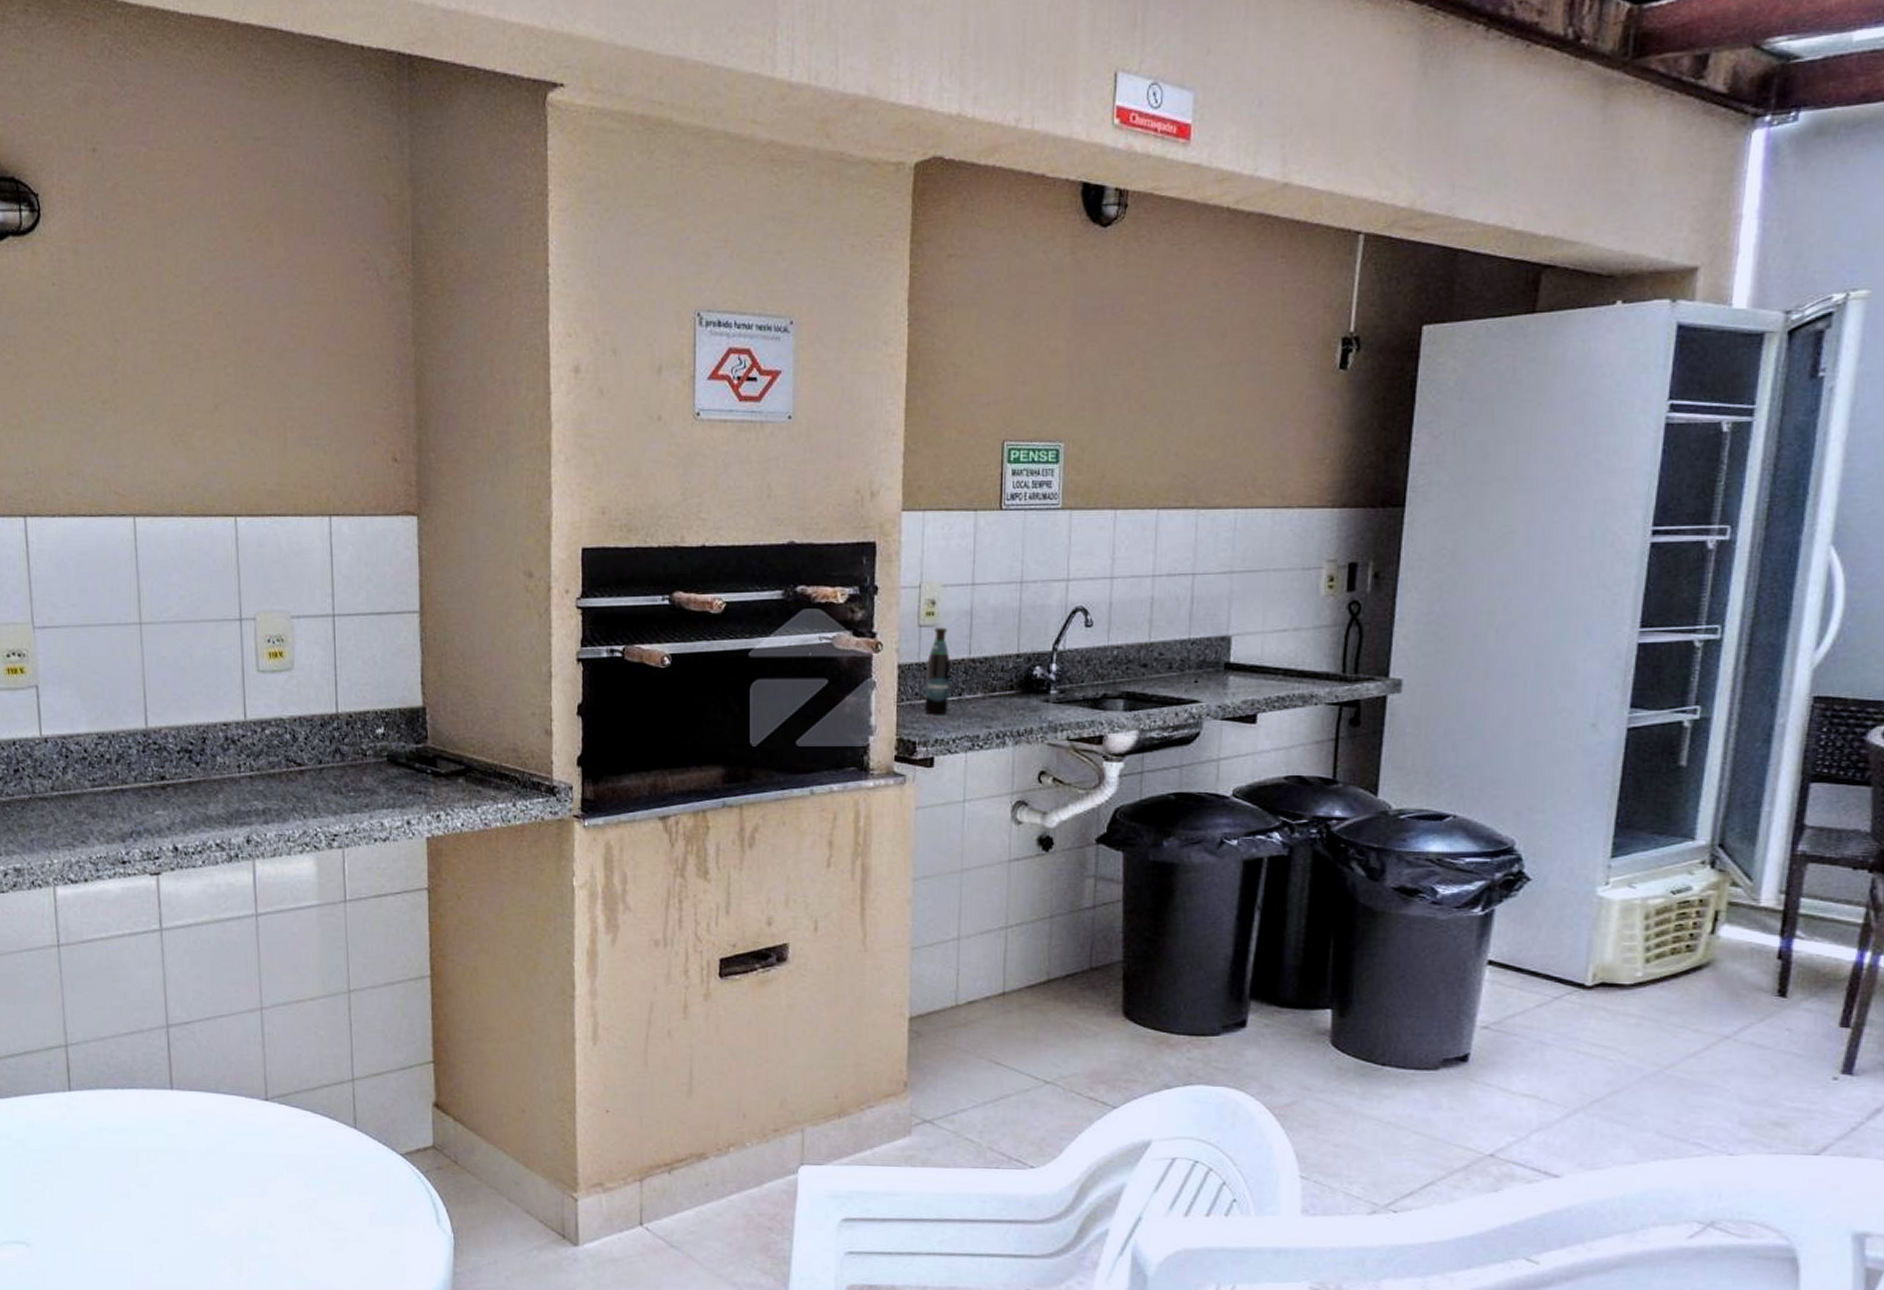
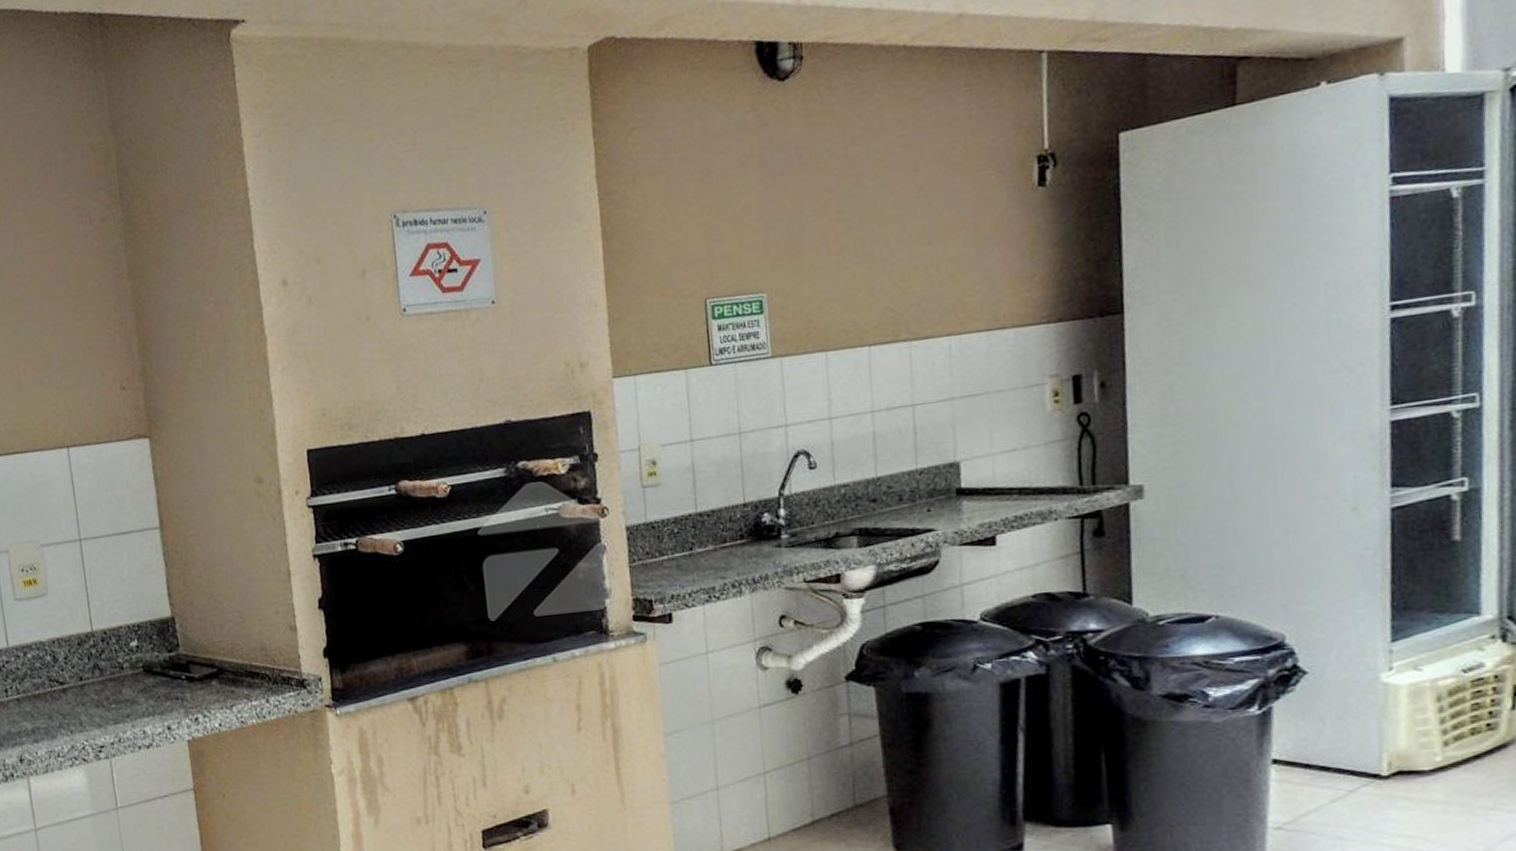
bottle: present [924,627,950,714] -> none [654,485,681,572]

